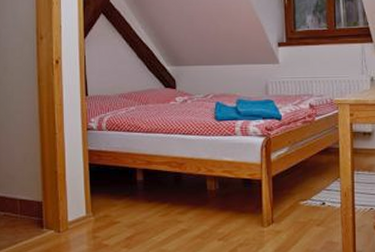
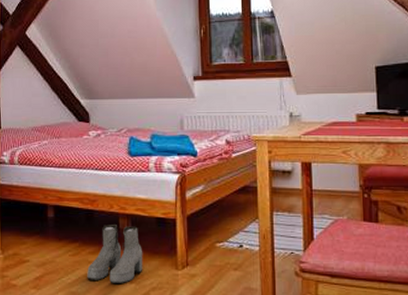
boots: none [176,186,231,242] -> present [87,225,143,284]

